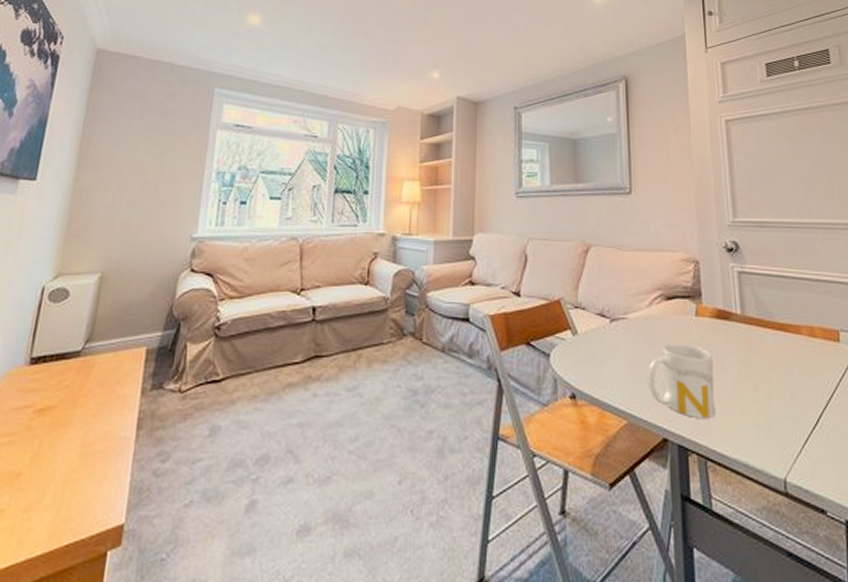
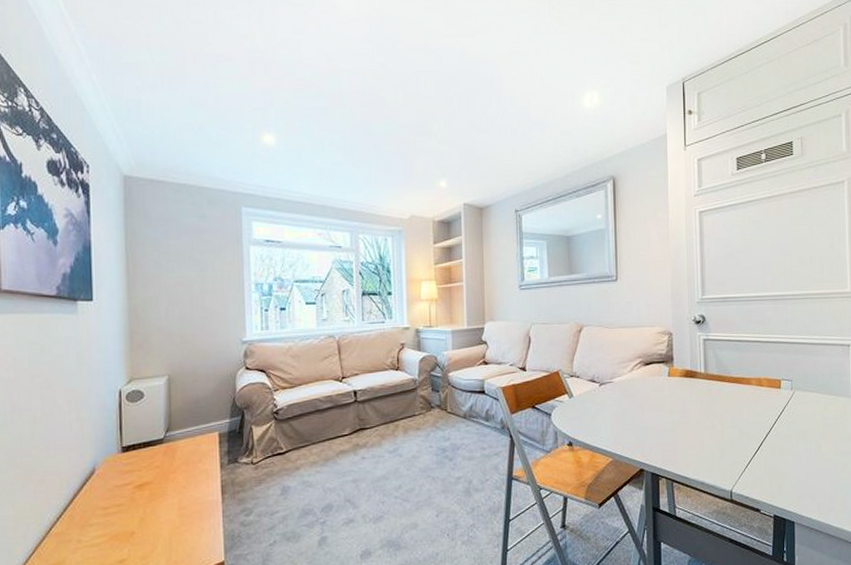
mug: present [648,343,715,418] -> none [629,398,681,453]

